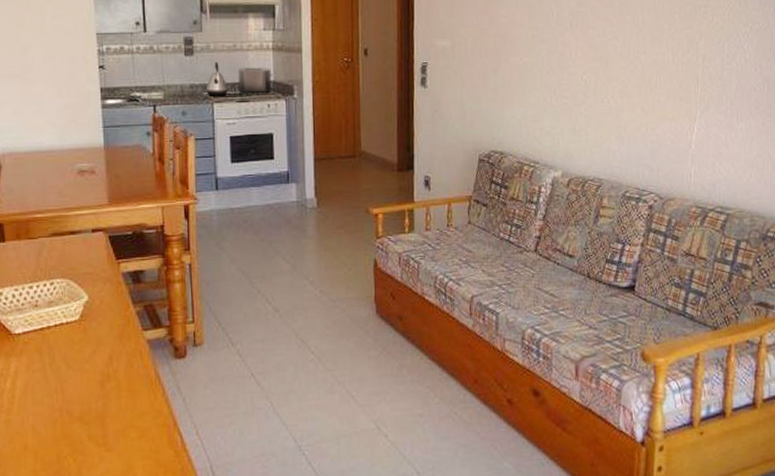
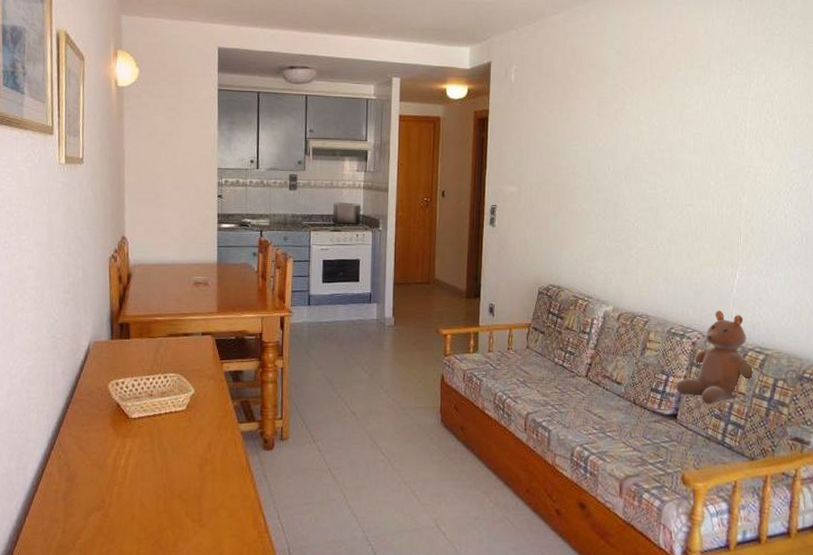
kettle: present [205,61,228,96] -> none [305,196,324,226]
teddy bear: none [632,169,715,273] -> present [676,310,754,405]

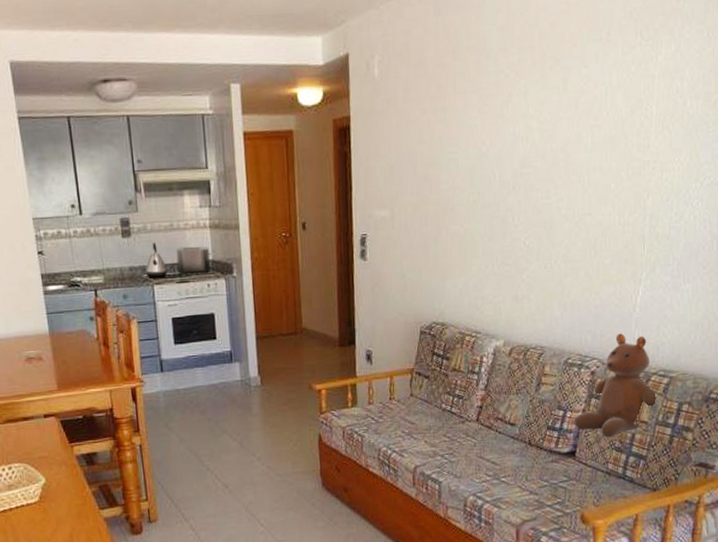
kettle: none [305,196,324,226] -> present [145,242,167,278]

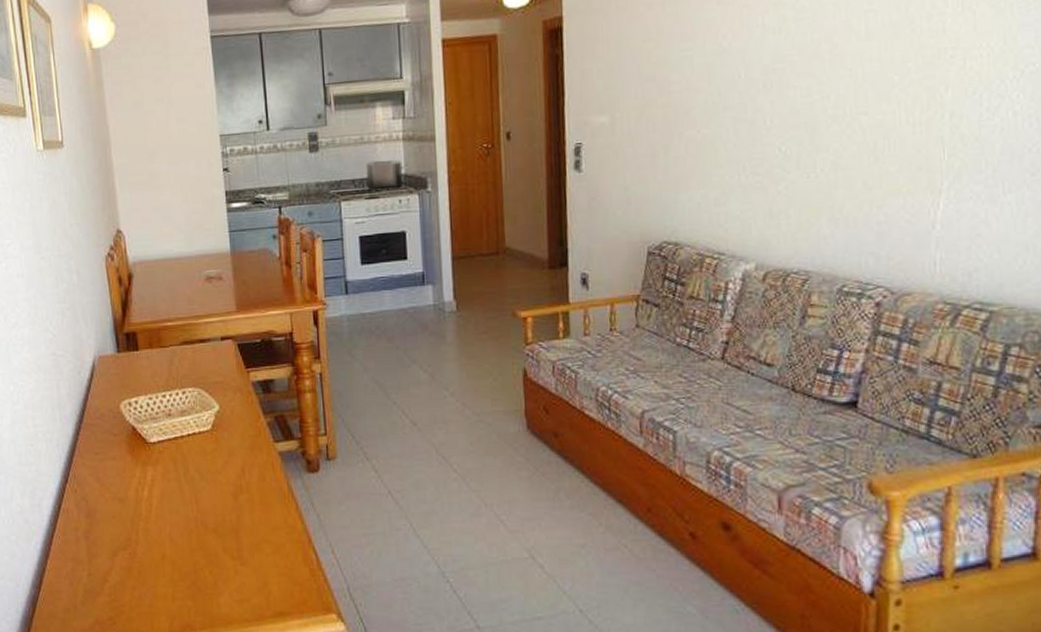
kettle: present [145,242,167,278] -> none [332,156,356,194]
teddy bear: present [573,333,658,438] -> none [853,256,972,386]

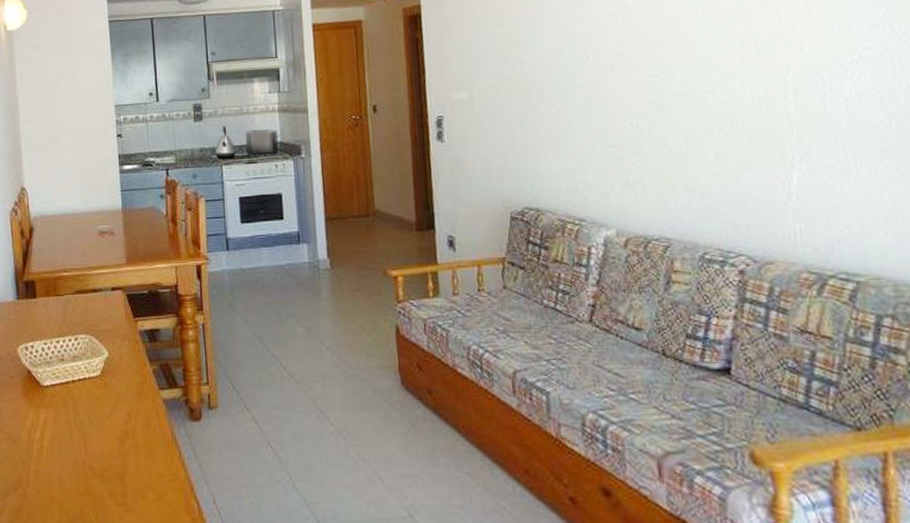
kettle: none [332,156,356,194] -> present [214,125,236,159]

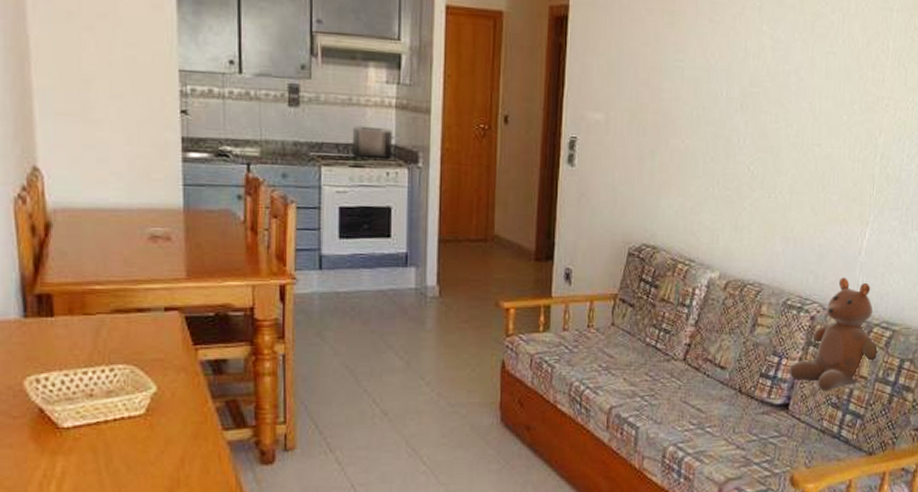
kettle: present [214,125,236,159] -> none [312,116,339,159]
teddy bear: none [722,226,842,354] -> present [789,277,879,392]

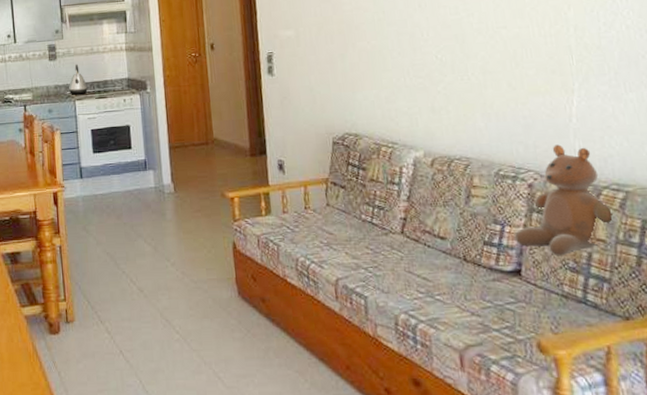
kettle: none [312,116,339,159] -> present [68,64,88,95]
toaster: present [352,125,395,160] -> none [95,66,127,91]

